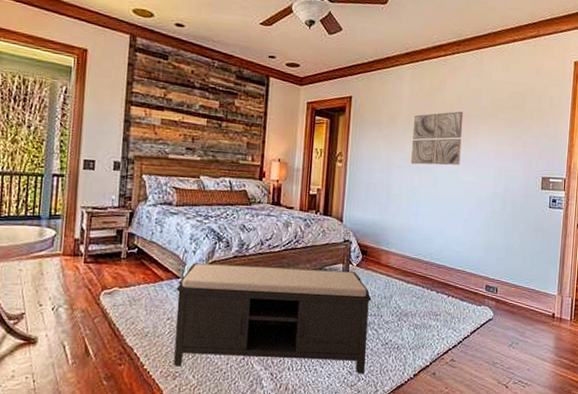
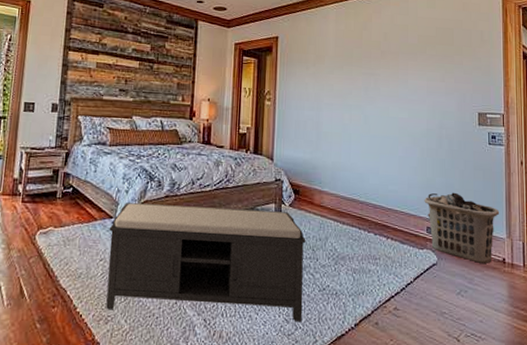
wall art: present [411,111,464,166] -> none [340,48,391,102]
clothes hamper: none [485,253,554,318] -> present [424,192,500,263]

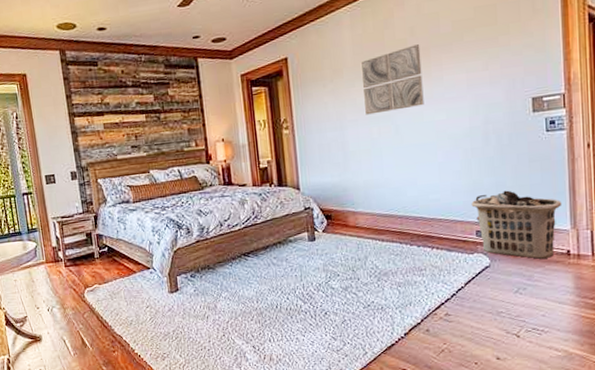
bench: present [106,203,306,321] -> none [148,238,350,347]
wall art: none [340,48,391,102] -> present [360,44,424,115]

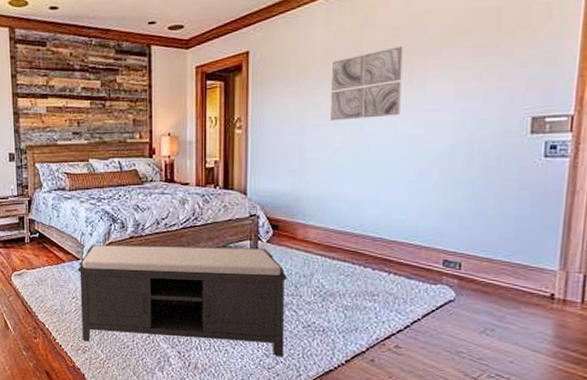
bench: none [148,238,350,347] -> present [77,245,288,356]
clothes hamper: present [471,190,562,259] -> none [441,219,553,300]

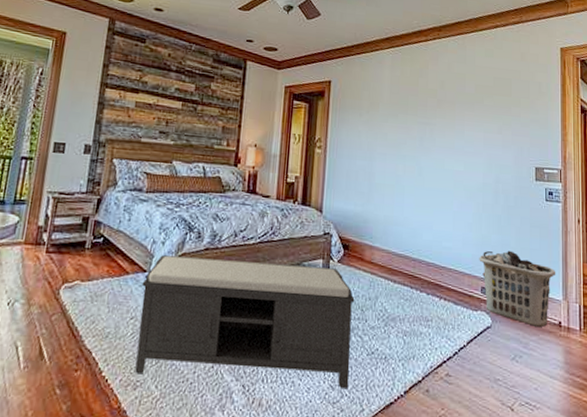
wall art: present [330,47,404,121] -> none [394,97,448,154]
clothes hamper: none [441,219,553,300] -> present [479,250,556,327]

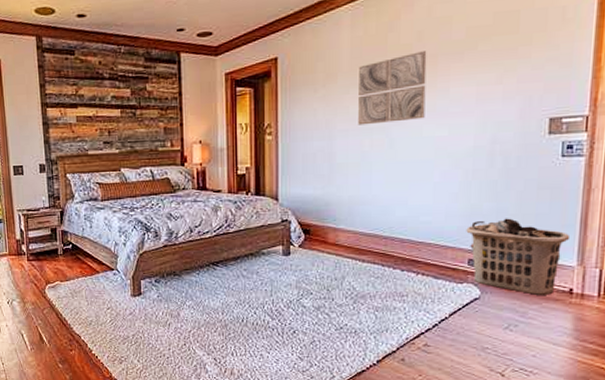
bench: present [135,255,355,388] -> none [112,253,320,359]
wall art: none [394,97,448,154] -> present [357,51,427,125]

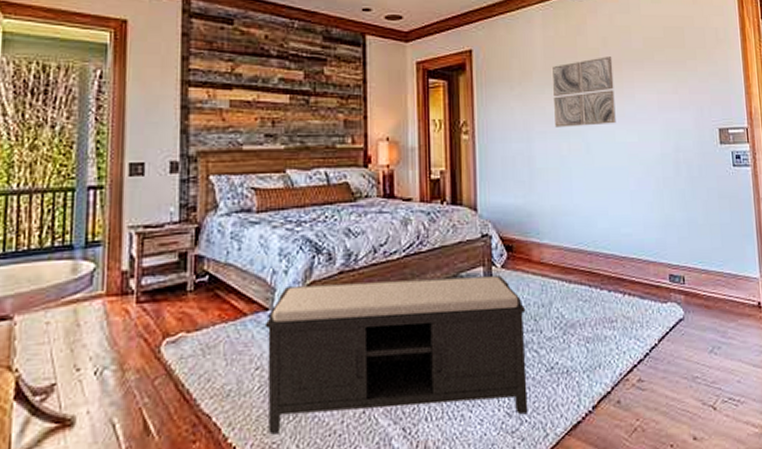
bench: none [112,253,320,359] -> present [264,276,528,433]
clothes hamper: present [466,218,571,295] -> none [664,228,751,311]

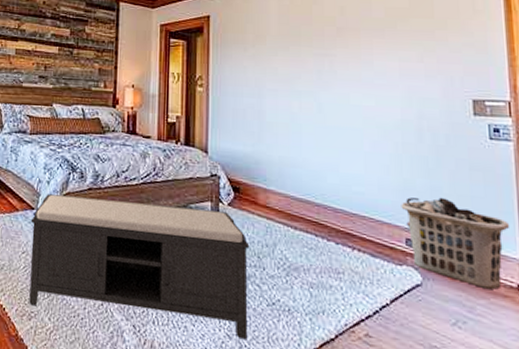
wall art: present [551,57,616,128] -> none [285,24,351,88]
clothes hamper: none [664,228,751,311] -> present [401,197,510,290]

